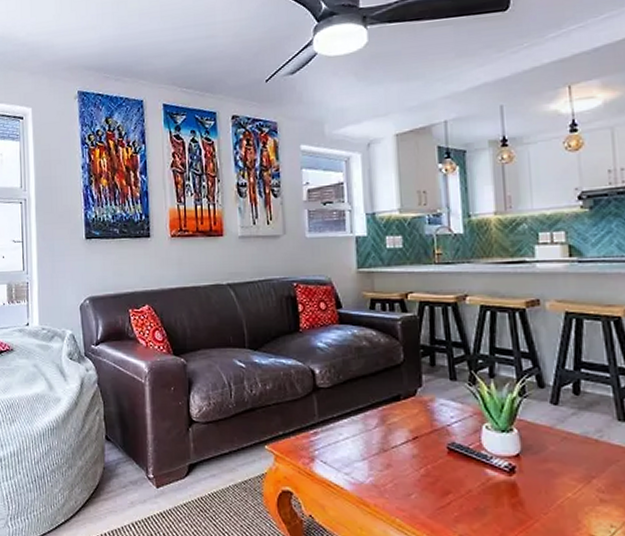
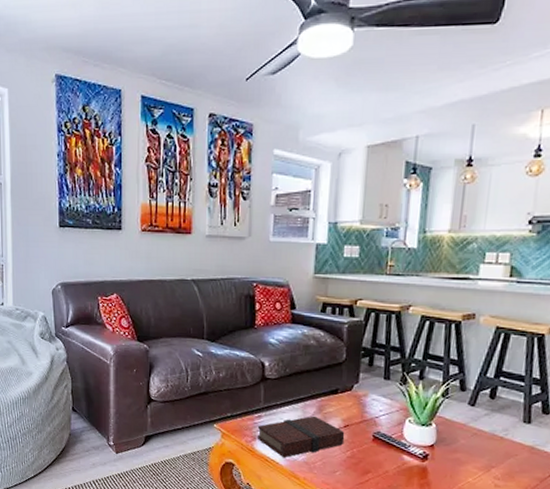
book: none [314,428,416,482] -> present [257,415,345,458]

